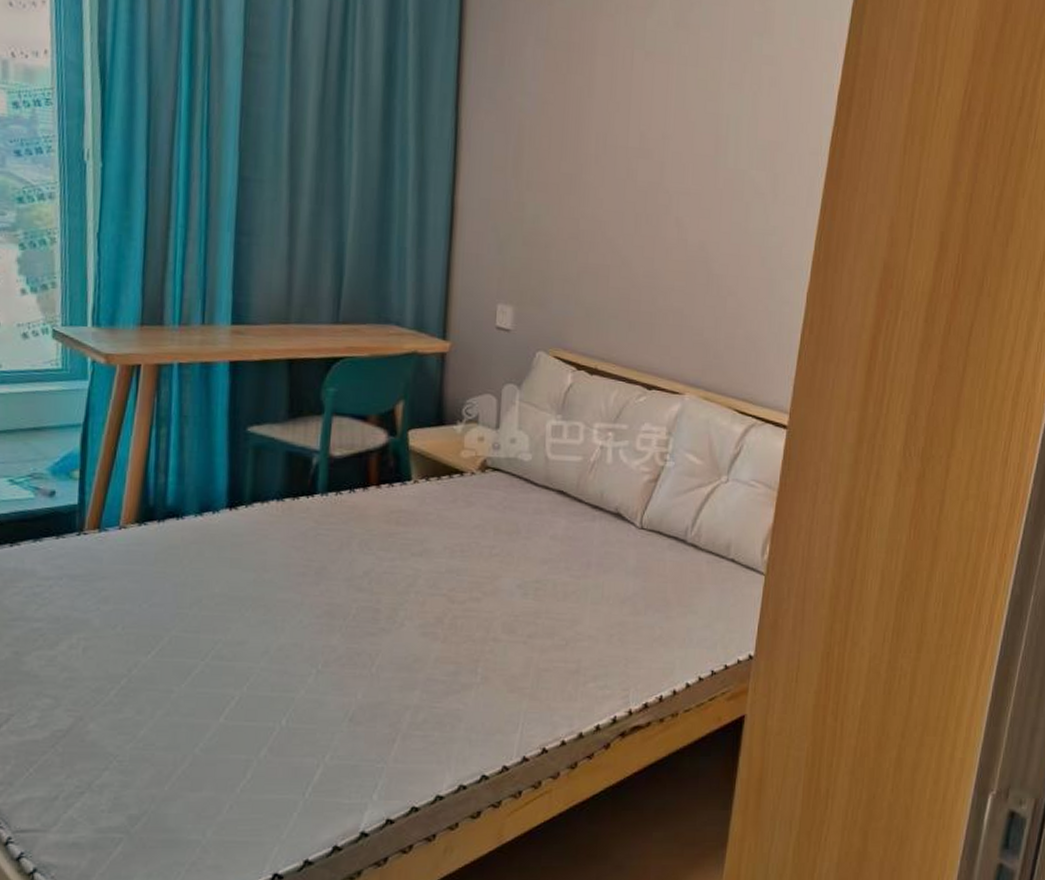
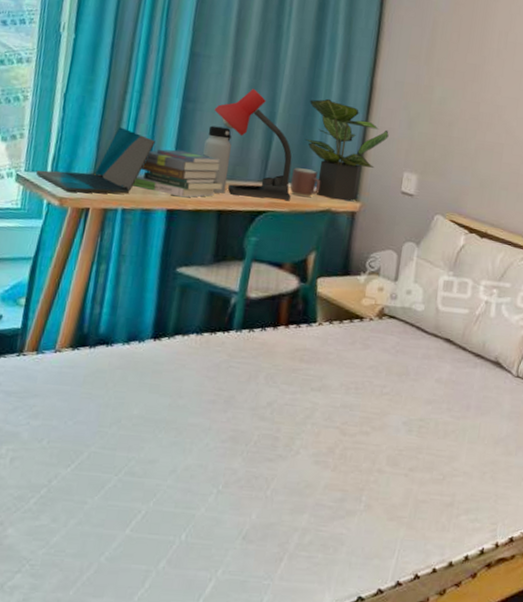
laptop: none [74,269,208,348] -> present [35,127,155,195]
books: none [188,292,290,347] -> present [133,149,223,198]
water bottle: none [265,261,297,340] -> present [203,125,231,193]
desk lamp: none [273,215,370,345] -> present [214,88,292,201]
mug: none [369,305,403,339] -> present [290,167,321,197]
potted plant: none [380,223,477,341] -> present [304,98,389,201]

